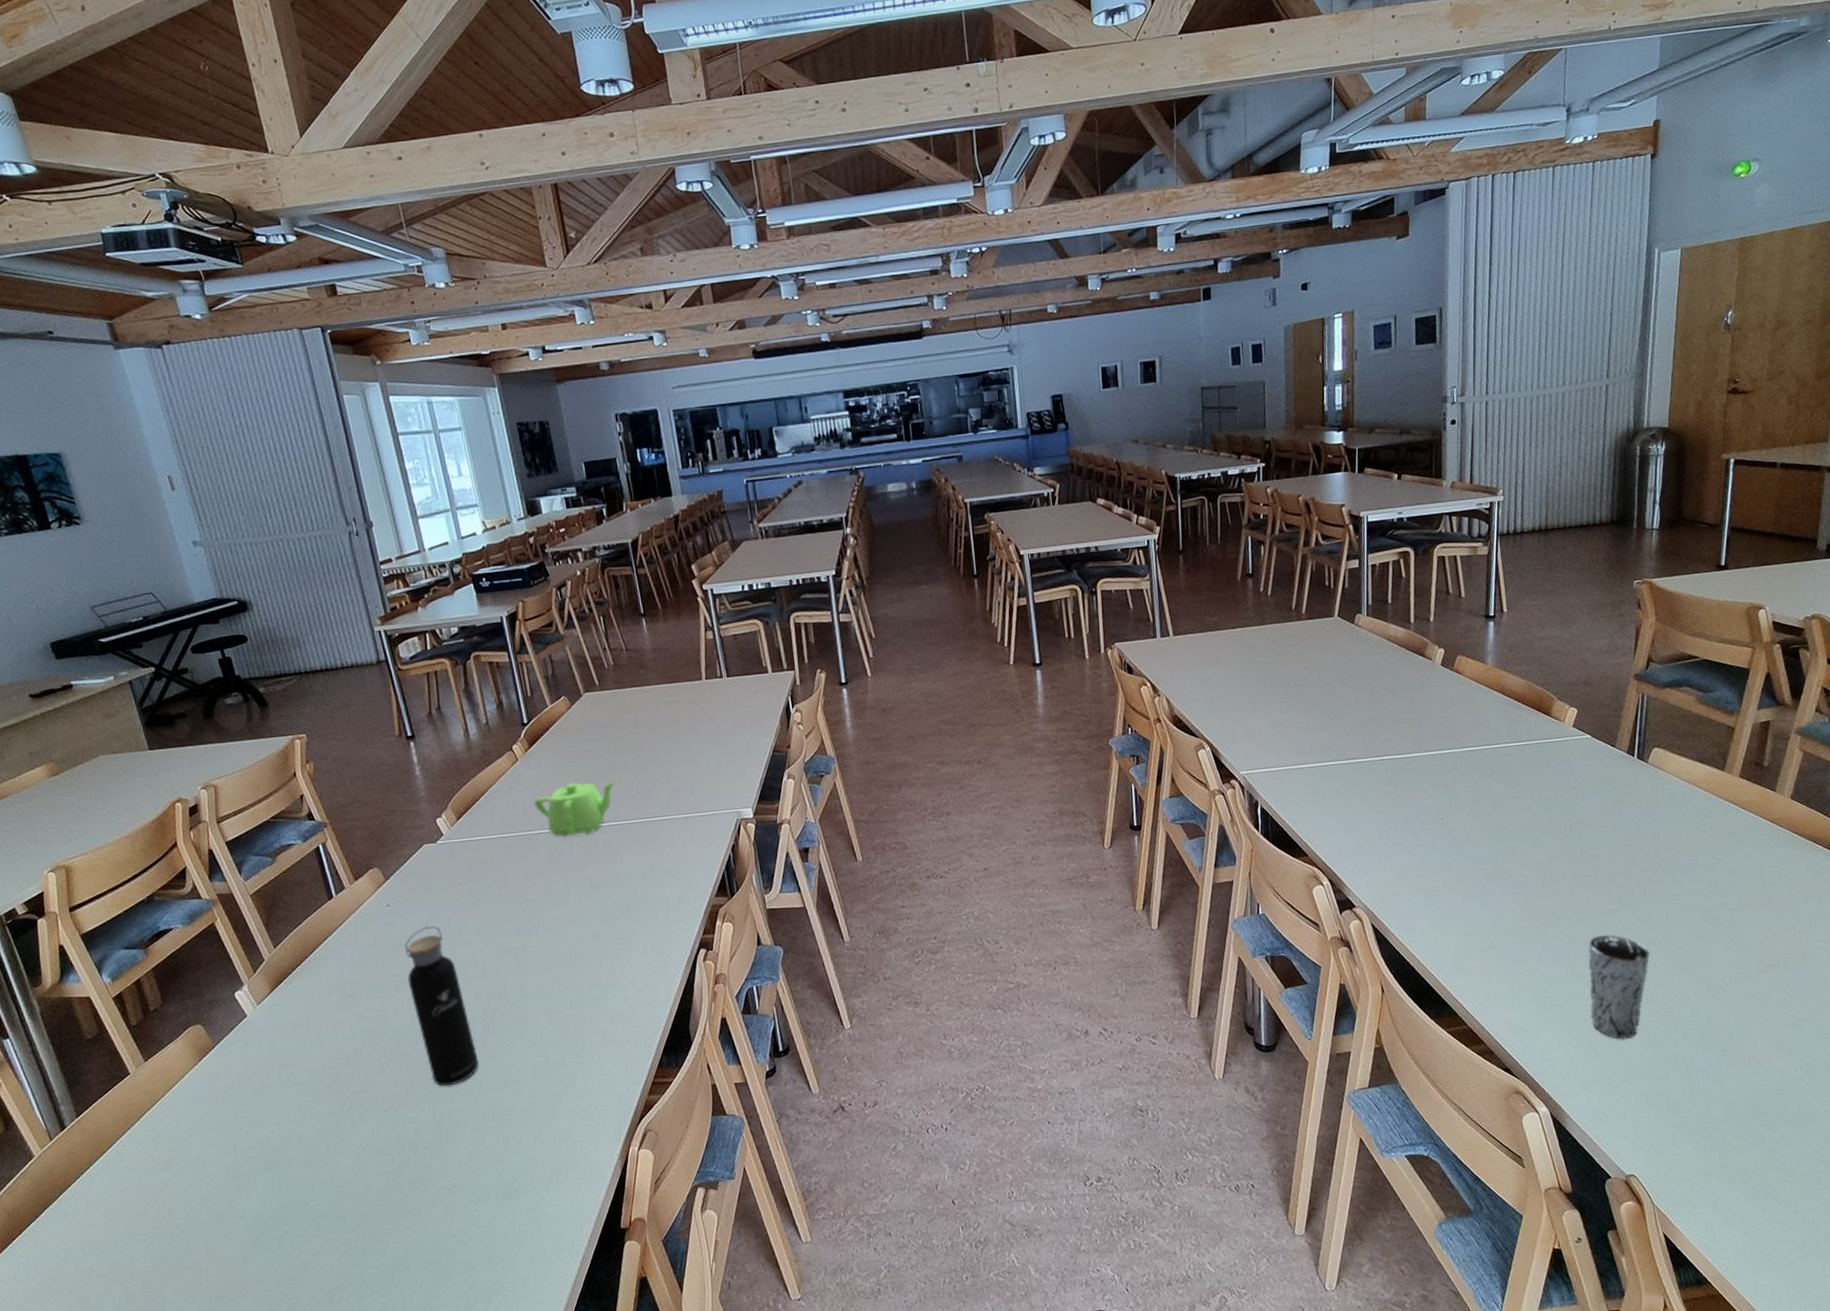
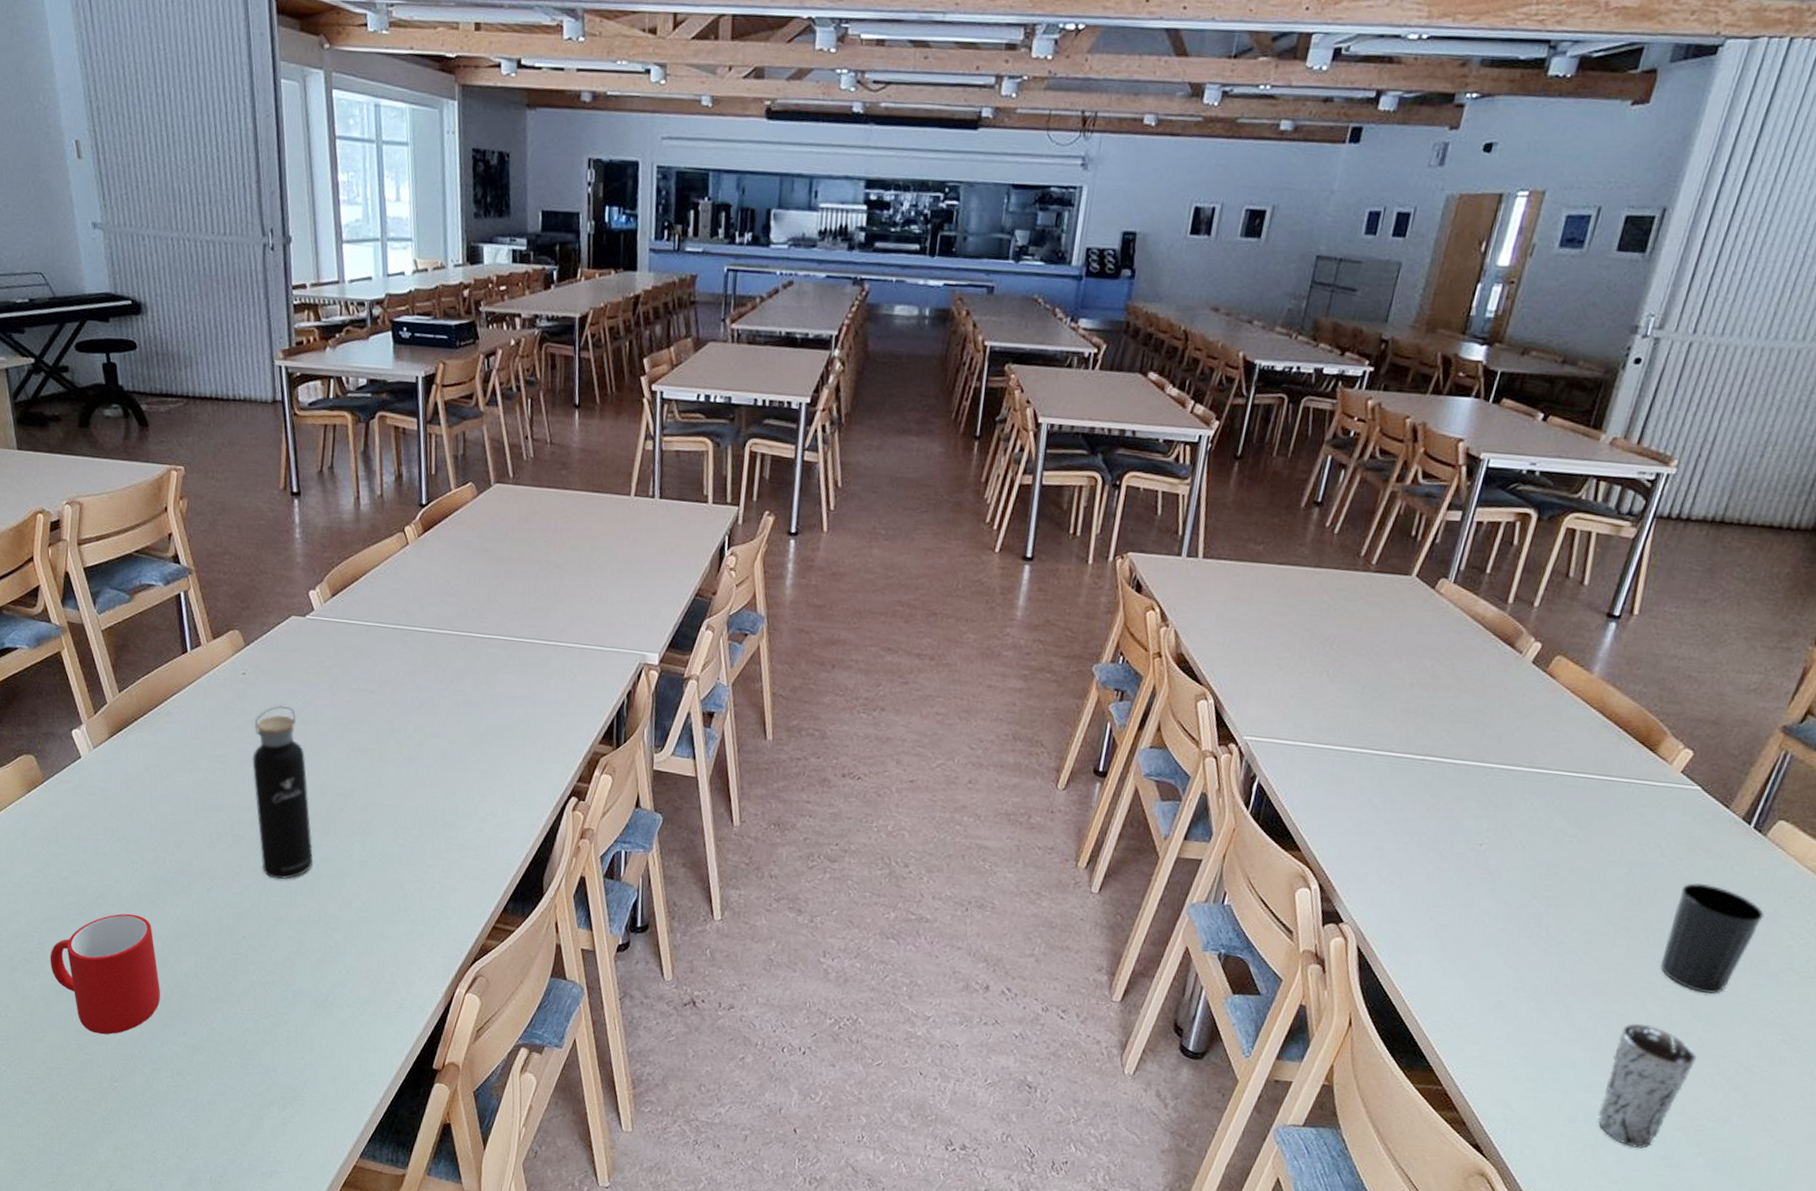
cup: none [242,1151,355,1277] -> present [50,913,160,1035]
teapot: present [533,781,616,837] -> none [417,582,513,643]
cup: none [1600,810,1665,899] -> present [1660,882,1764,994]

